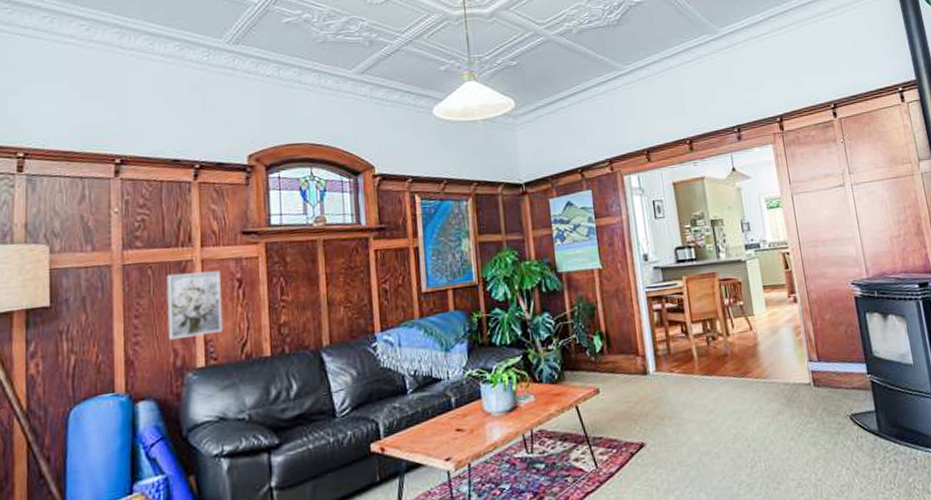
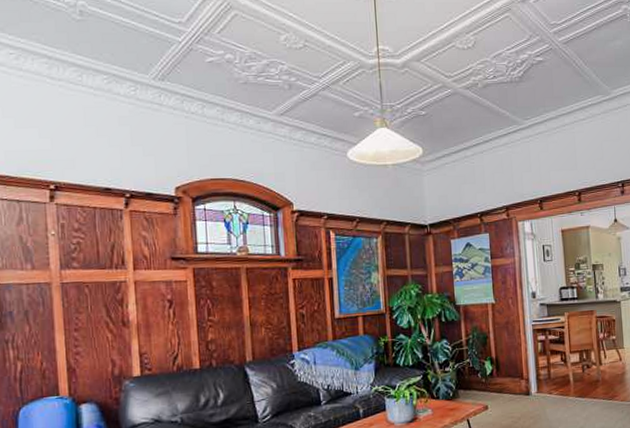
wall art: present [166,270,224,341] -> none [102,291,156,352]

